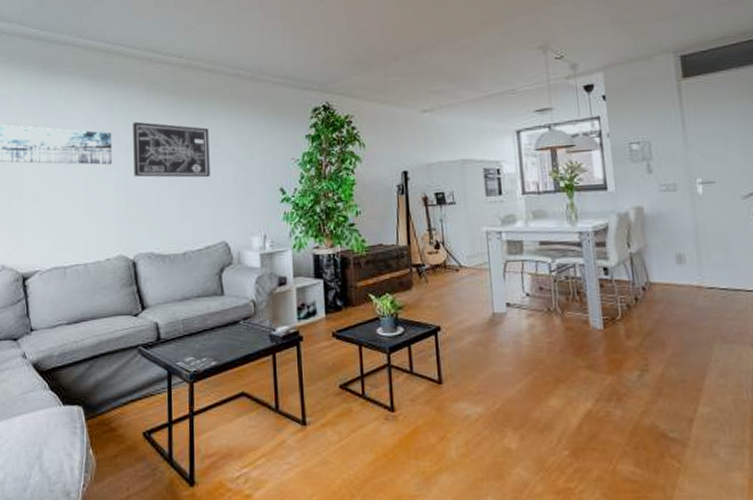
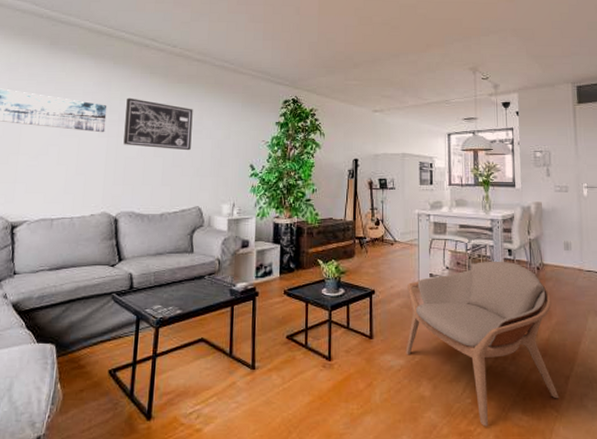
armchair: none [480,282,682,483] -> present [405,261,559,427]

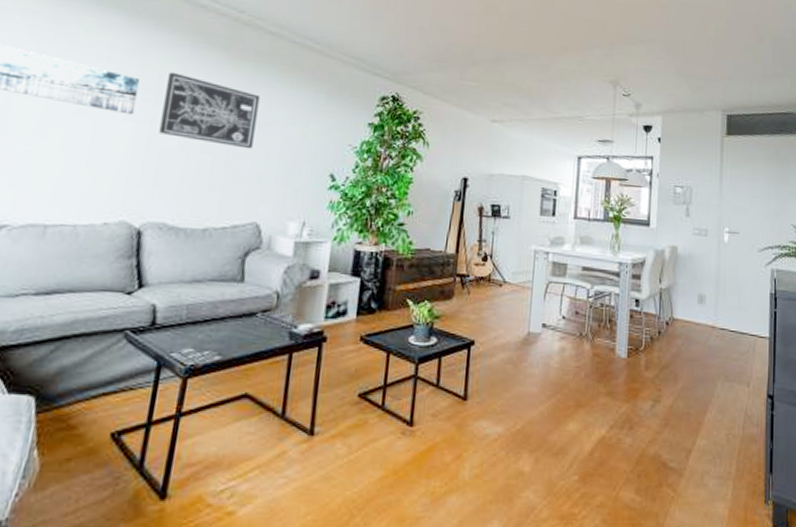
armchair: present [405,261,559,427] -> none [505,312,679,509]

